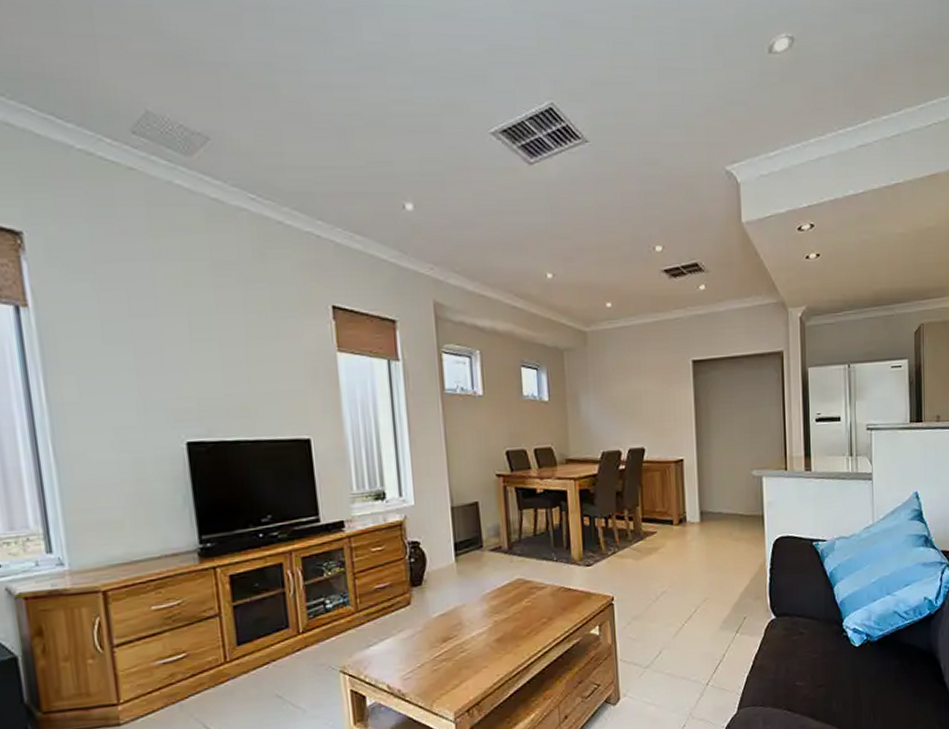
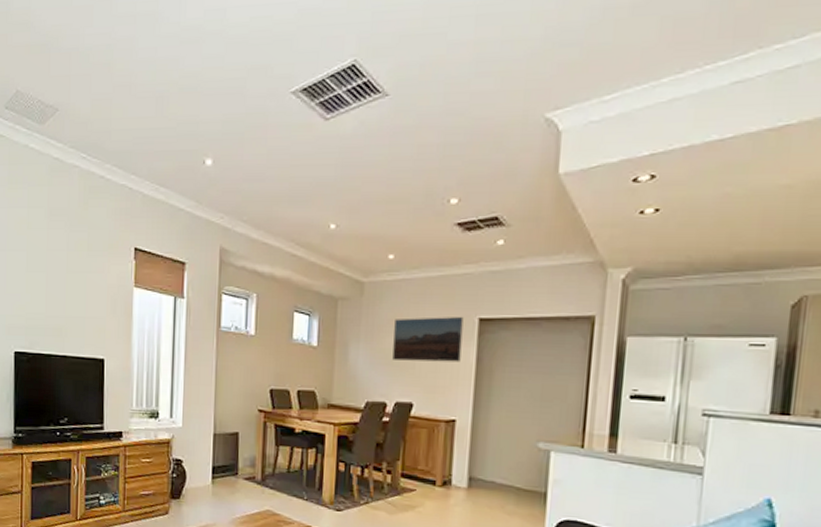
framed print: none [619,359,681,408] -> present [392,316,464,362]

